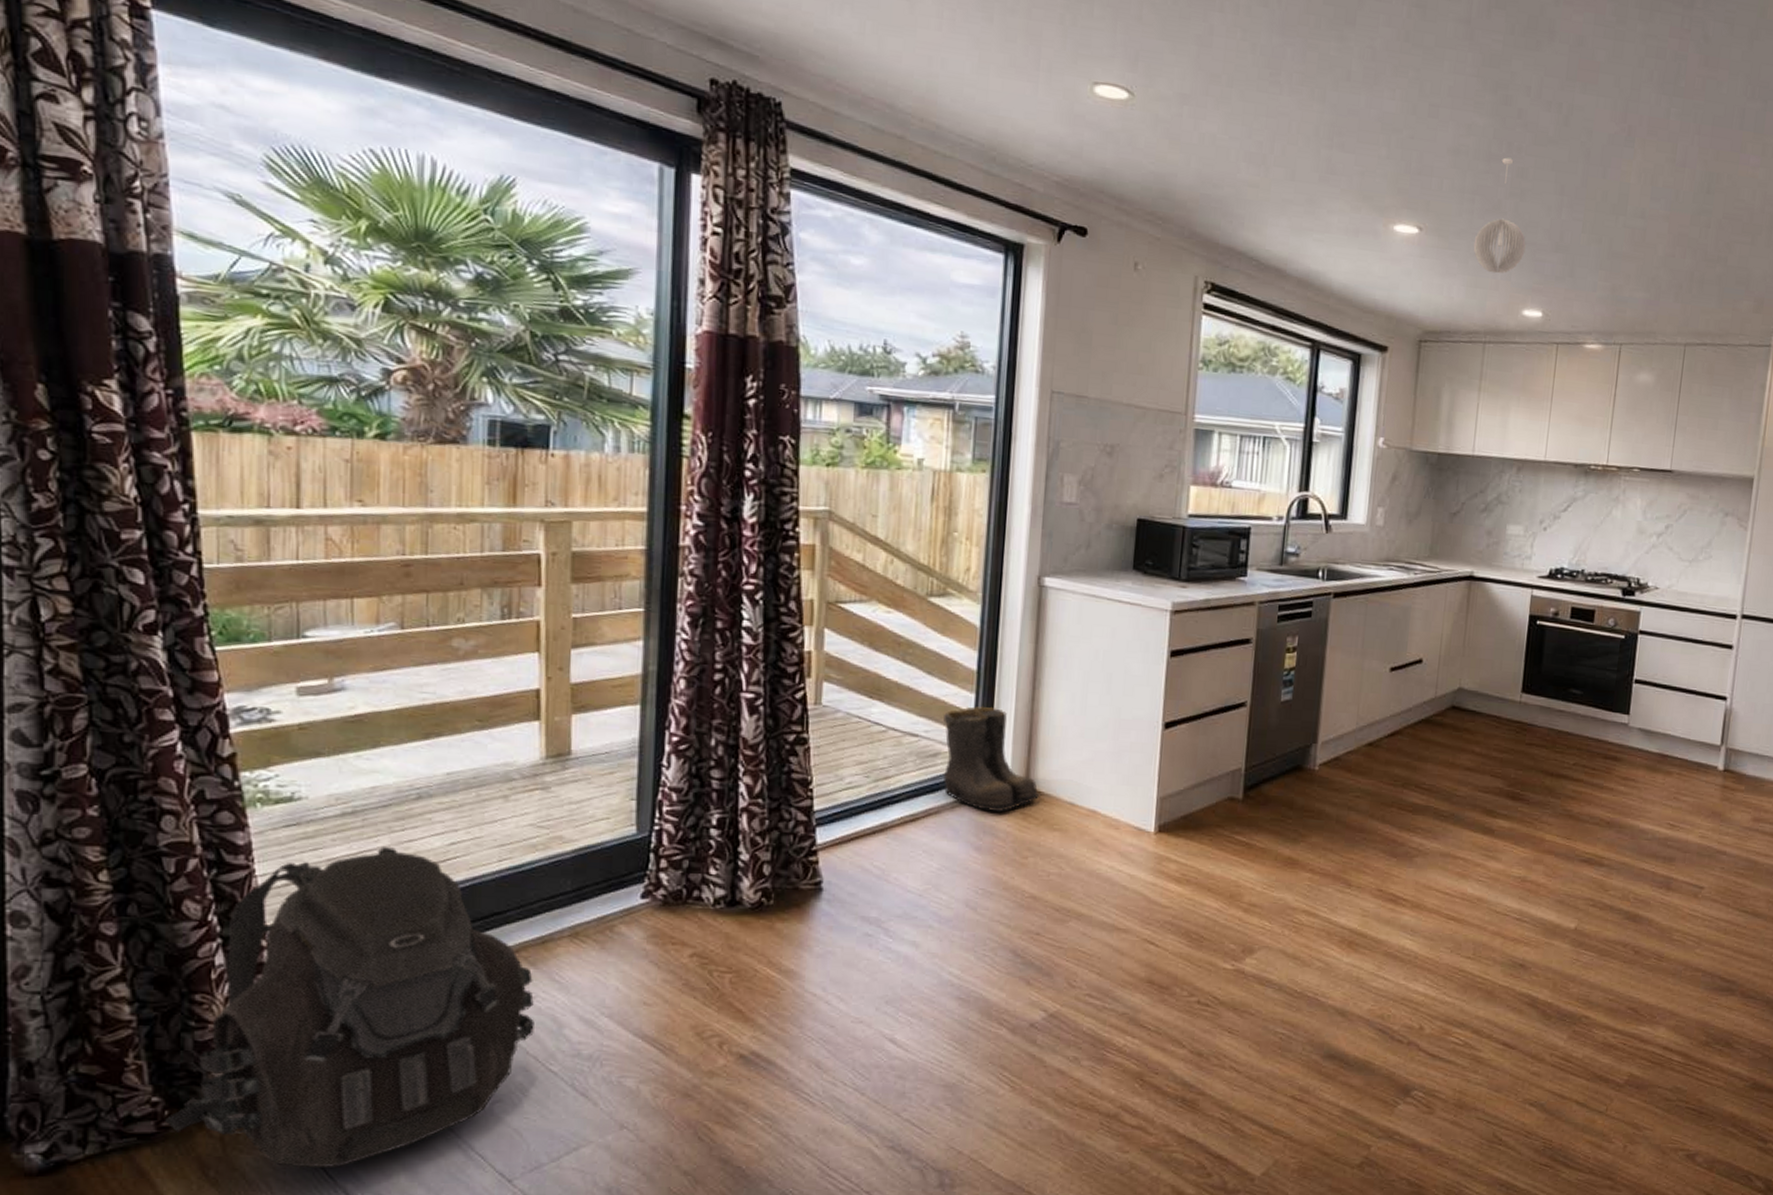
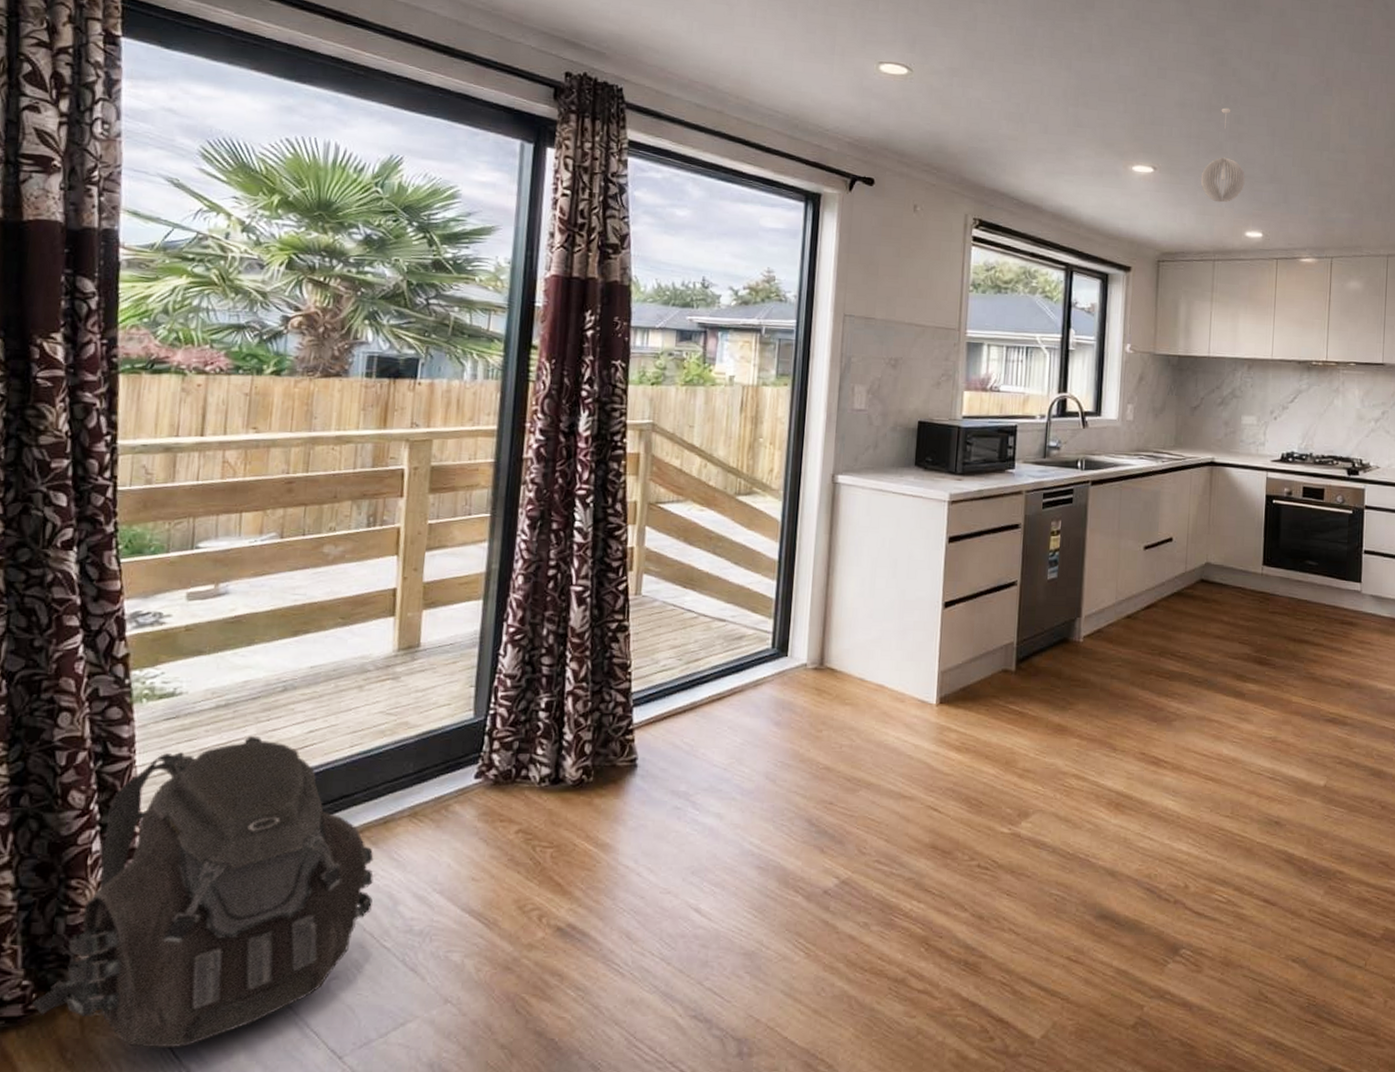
boots: present [943,706,1042,813] -> none [747,592,835,690]

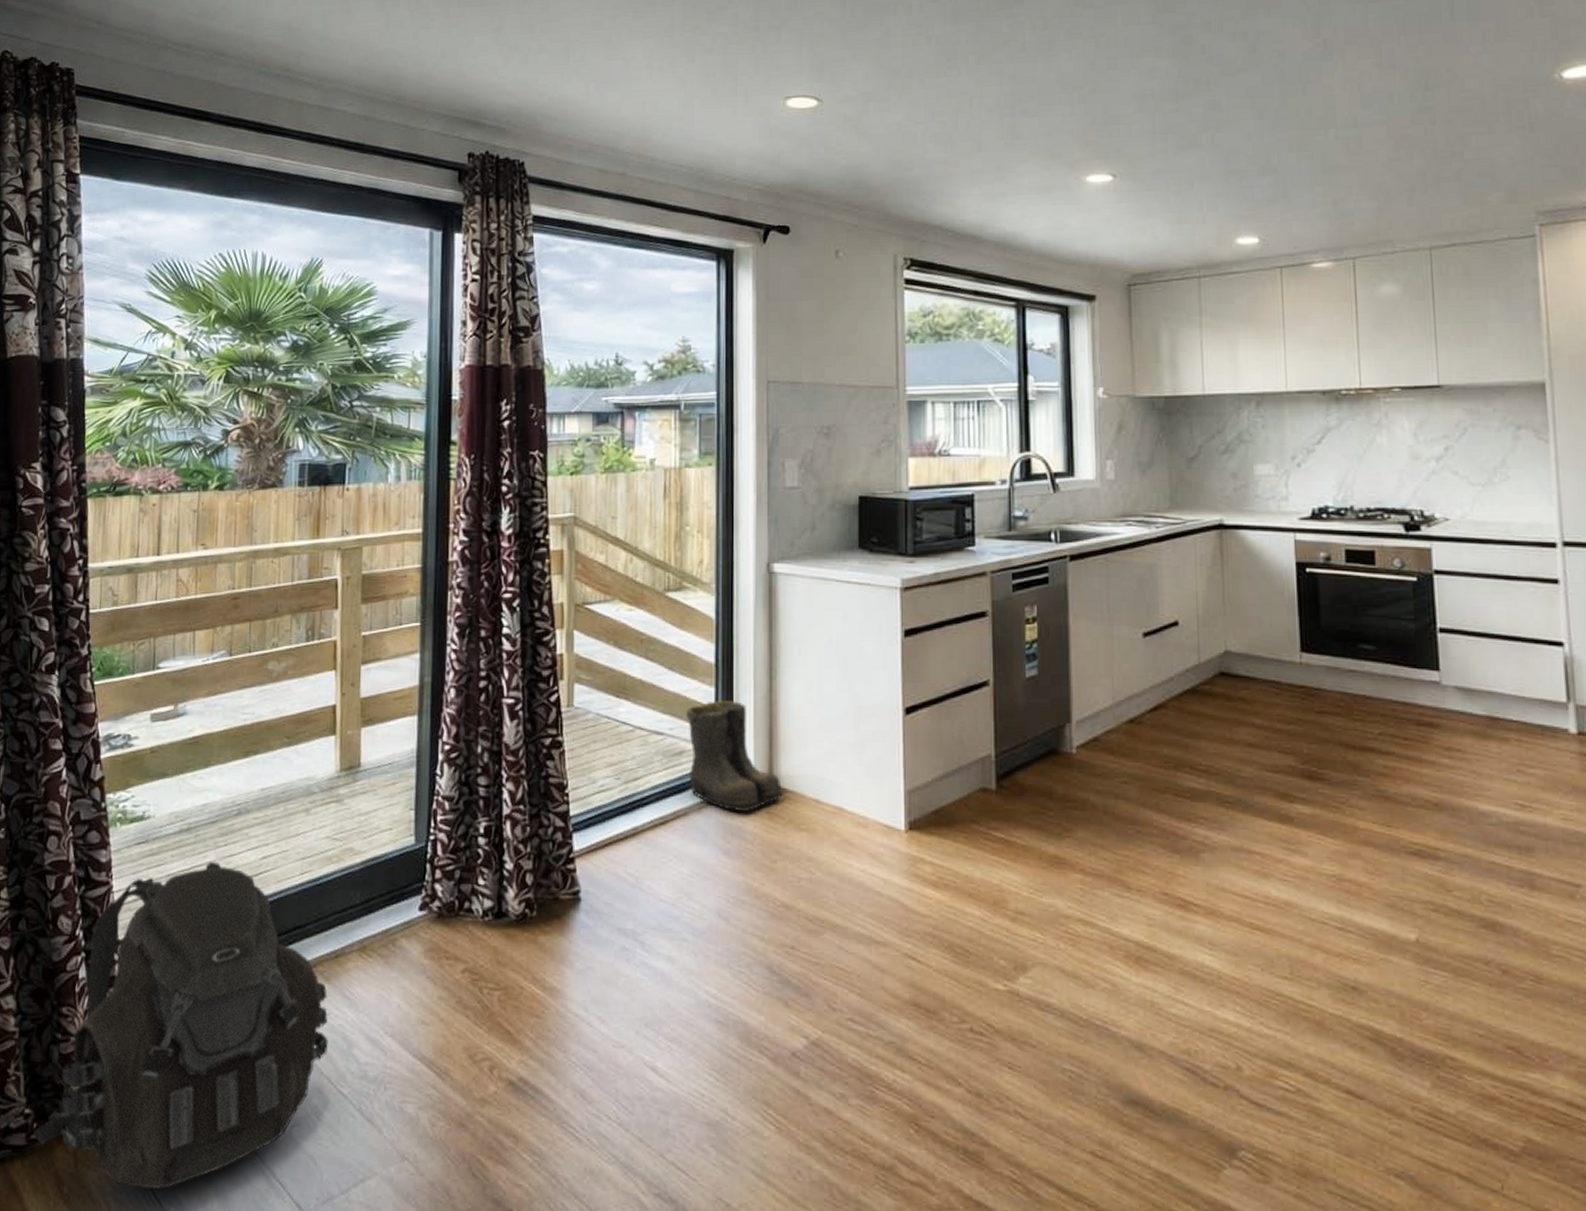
boots: none [747,592,835,690] -> present [686,699,786,813]
pendant light: present [1200,108,1245,203] -> none [1172,93,1230,207]

